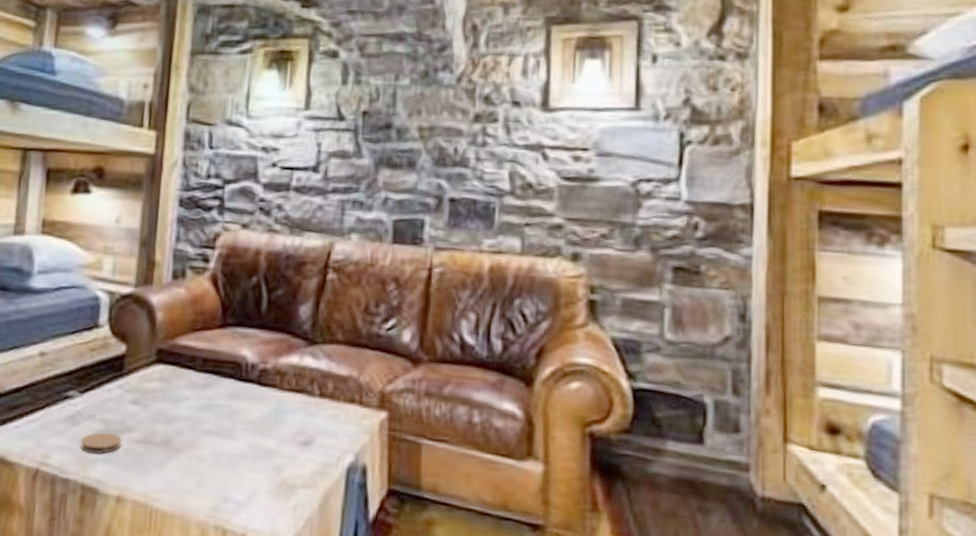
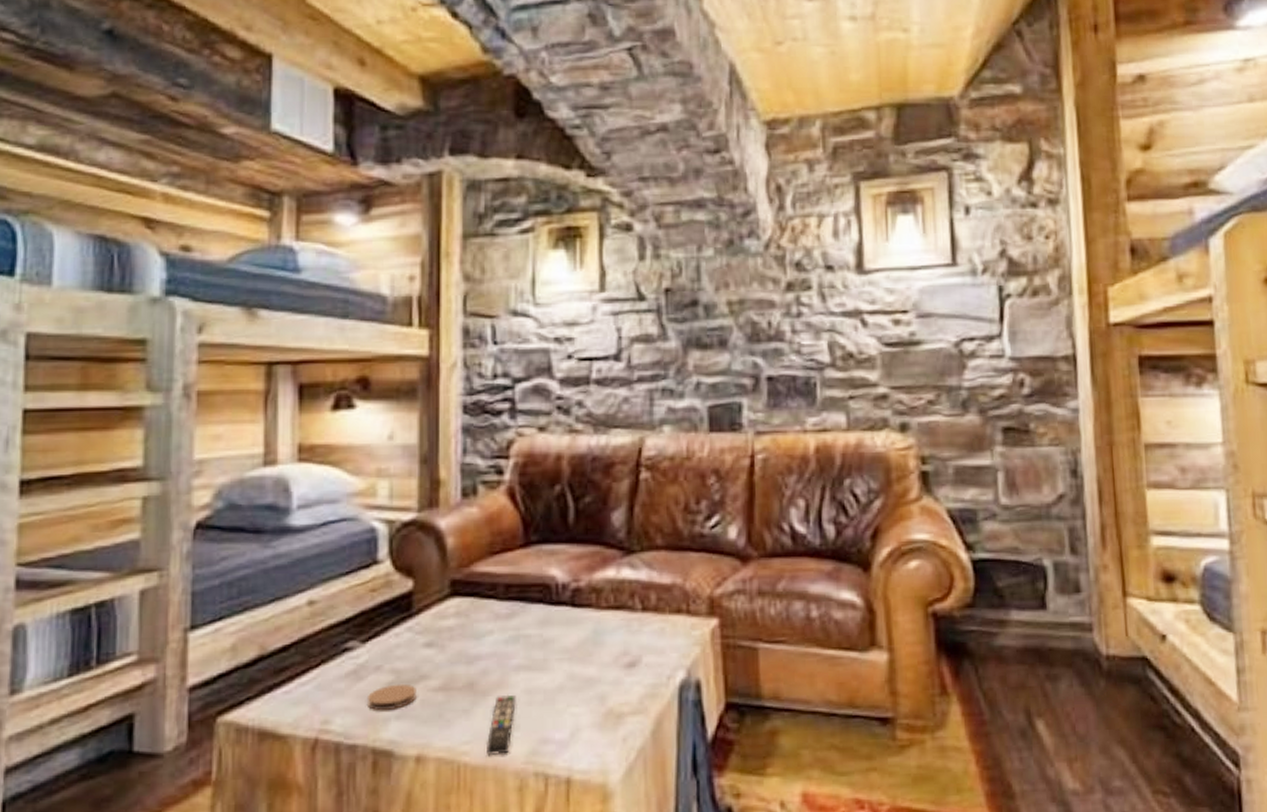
remote control: none [176,454,204,506] -> present [487,694,516,757]

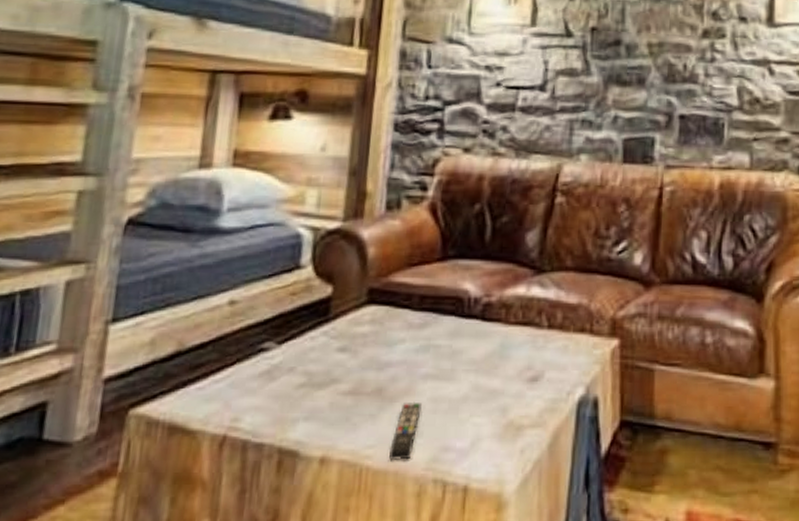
coaster: present [368,683,417,711] -> none [278,386,327,412]

